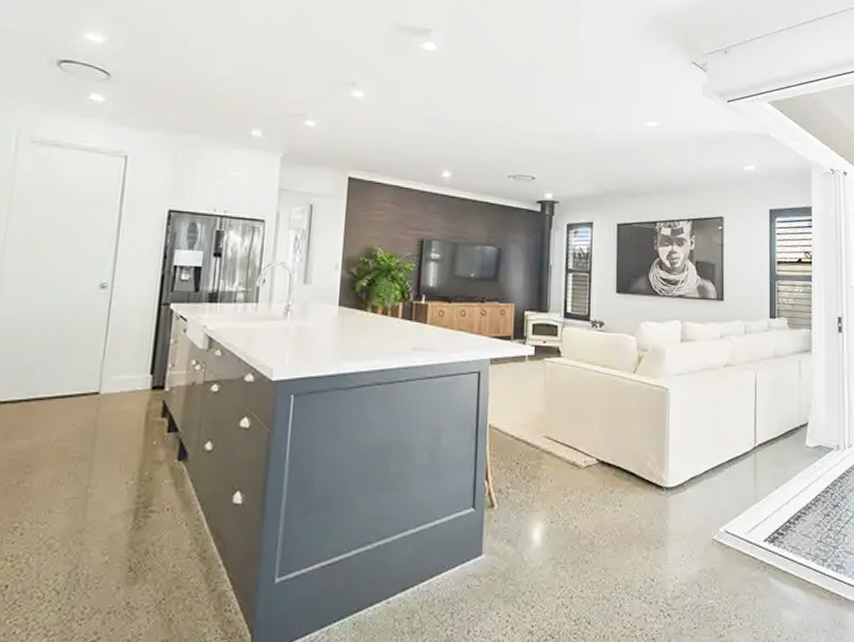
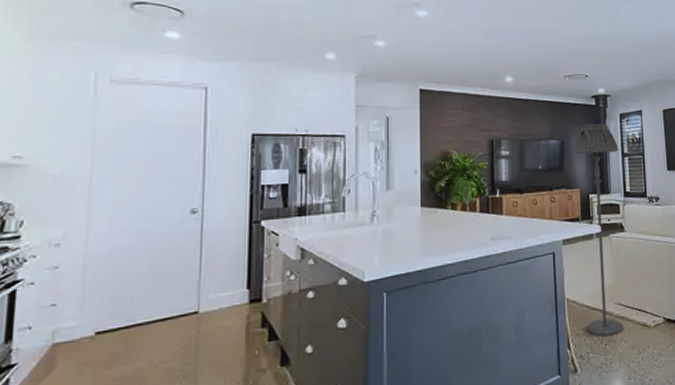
floor lamp: none [509,231,563,472] -> present [574,123,623,337]

